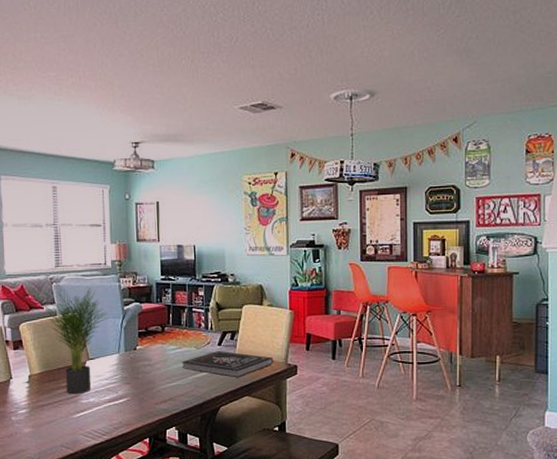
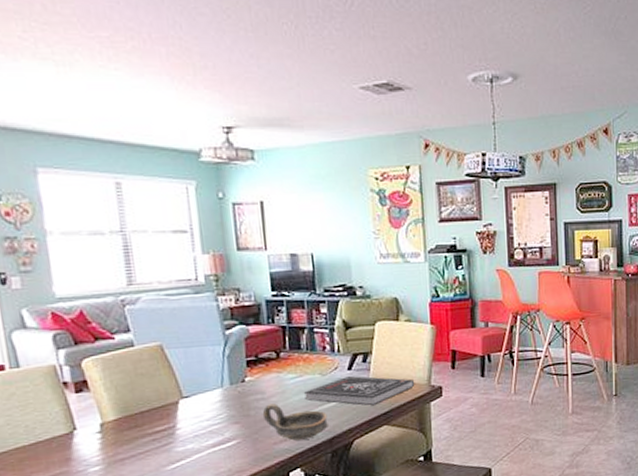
potted plant: present [39,282,108,394] -> none [107,305,205,442]
oil lamp: none [148,370,200,403] -> present [262,403,328,441]

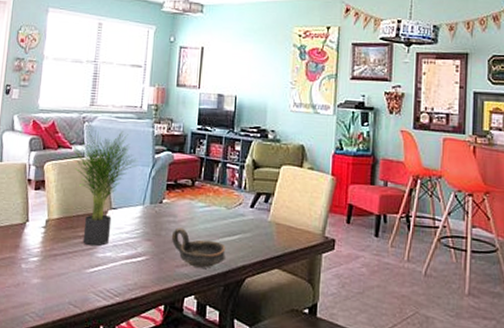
potted plant: none [107,305,205,442] -> present [67,122,137,247]
book: present [303,376,415,406] -> none [208,214,310,247]

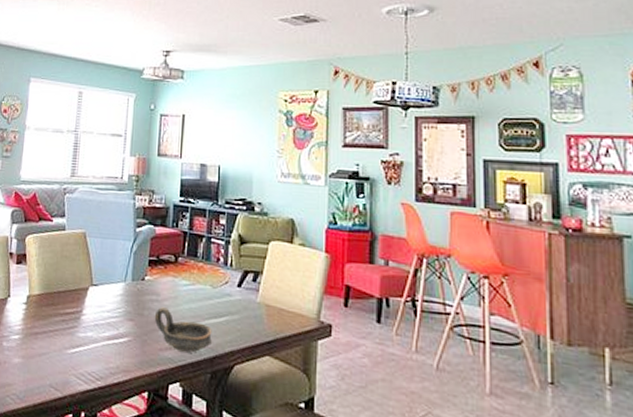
potted plant: present [67,122,137,247] -> none [48,193,118,325]

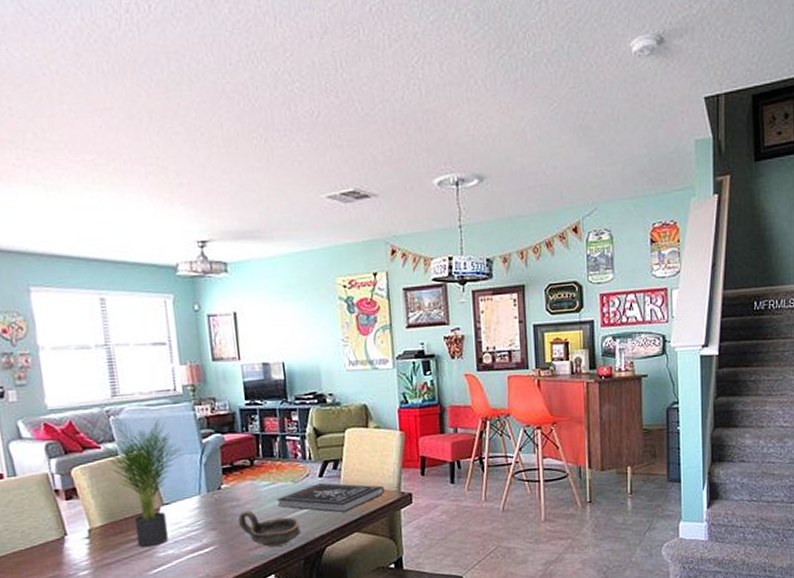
potted plant: none [48,193,118,325] -> present [94,415,183,548]
book: none [193,293,303,331] -> present [276,483,385,513]

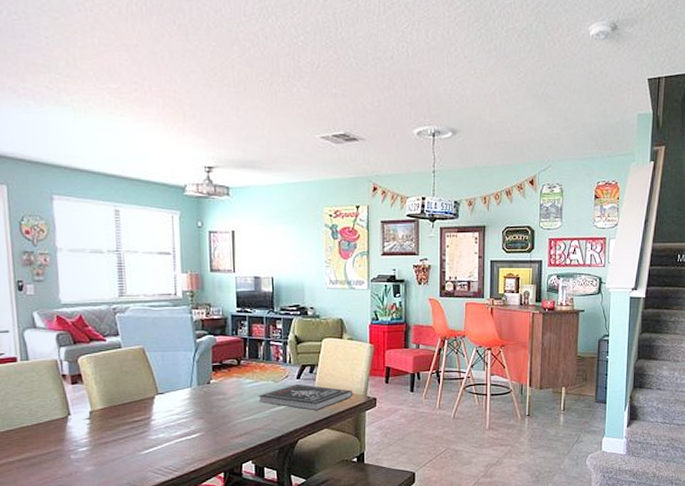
potted plant: present [94,415,183,548] -> none [100,313,179,430]
oil lamp: present [237,510,301,547] -> none [223,404,277,437]

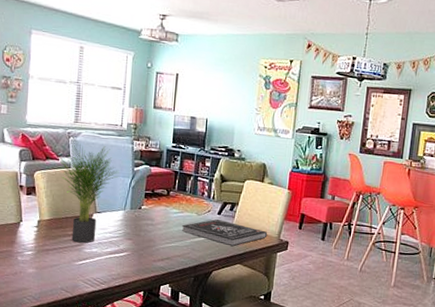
potted plant: none [100,313,179,430] -> present [55,137,118,244]

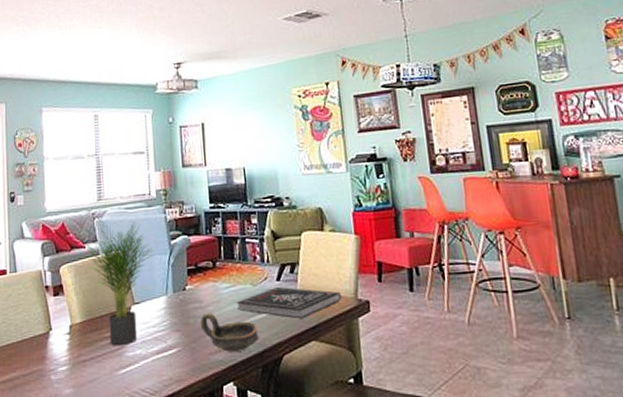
oil lamp: none [149,229,196,263] -> present [200,313,259,352]

